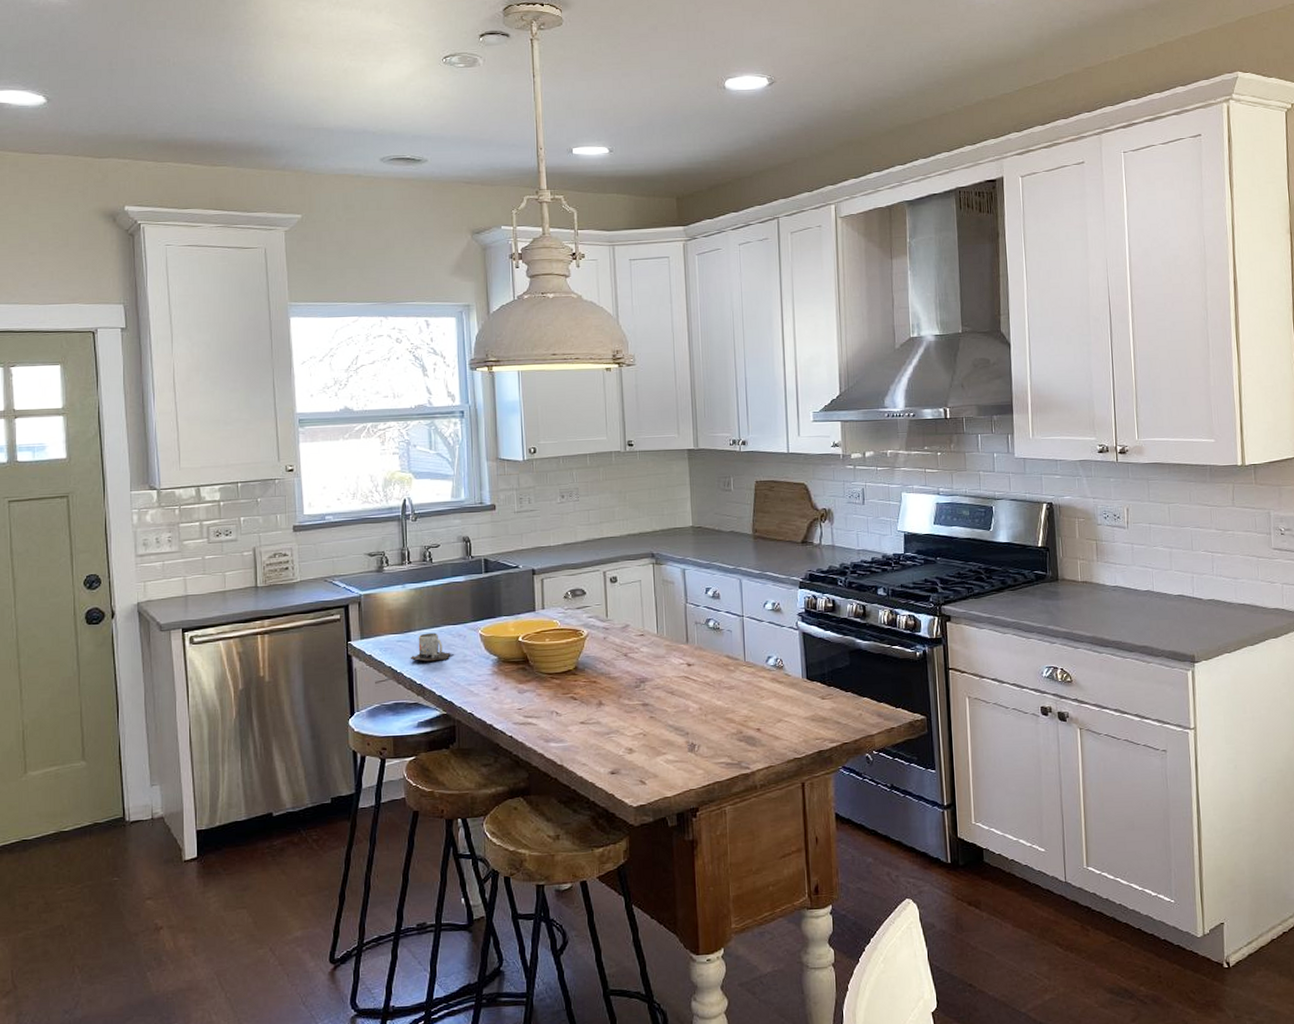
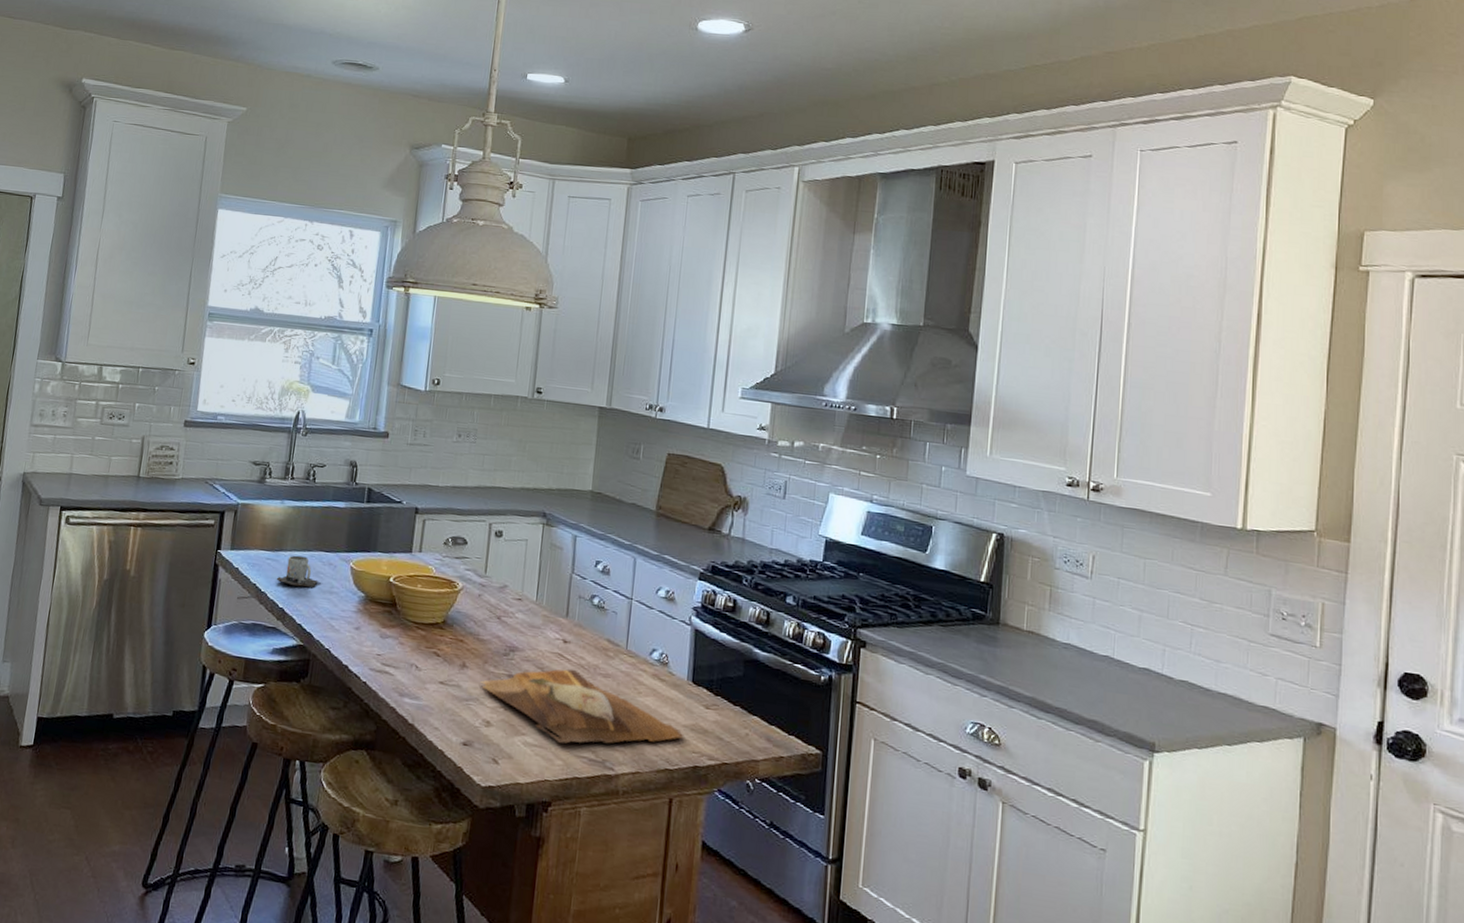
cutting board: none [617,688,807,755] -> present [479,669,684,744]

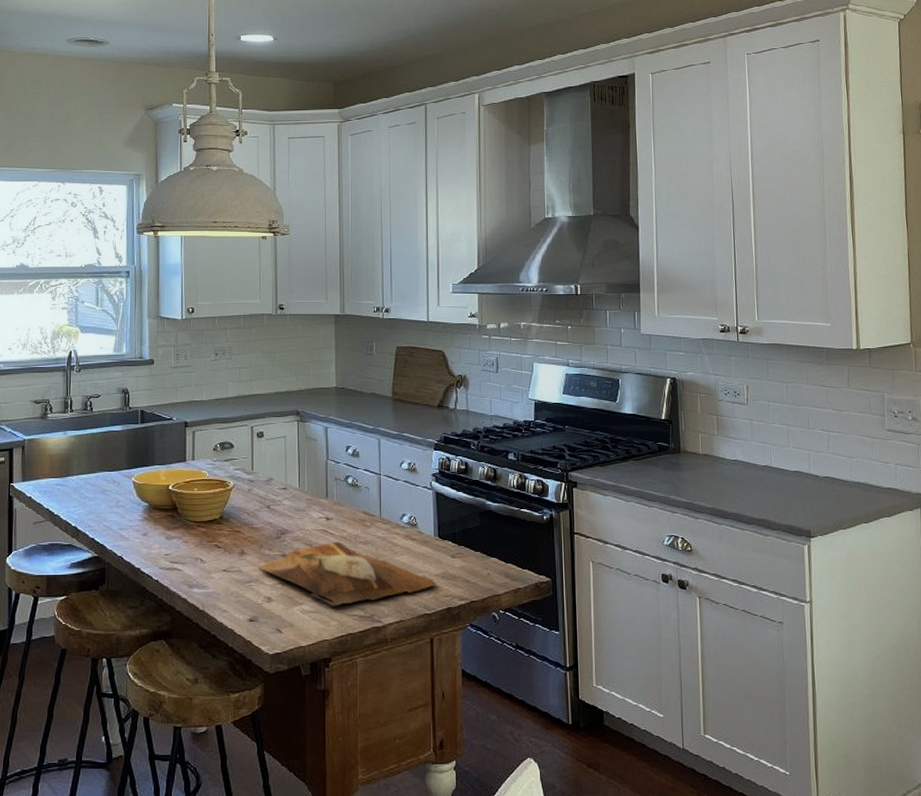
mug: present [276,555,321,587] -> none [67,478,108,506]

